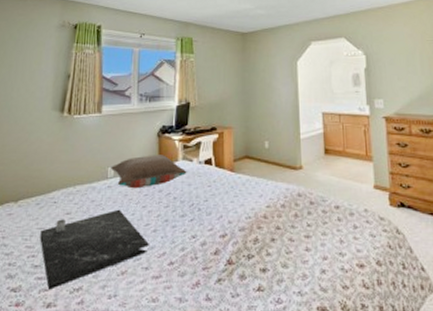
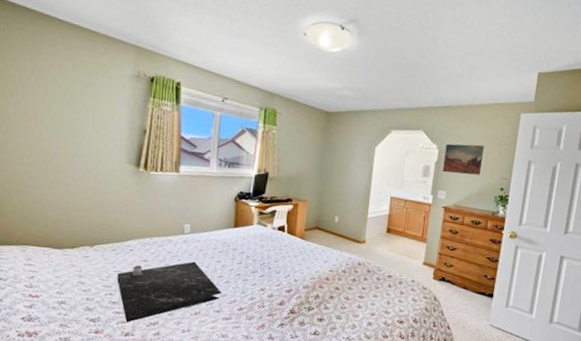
pillow: present [110,155,187,189] -> none [186,217,261,246]
wall art: none [372,44,418,79] -> present [442,143,484,175]

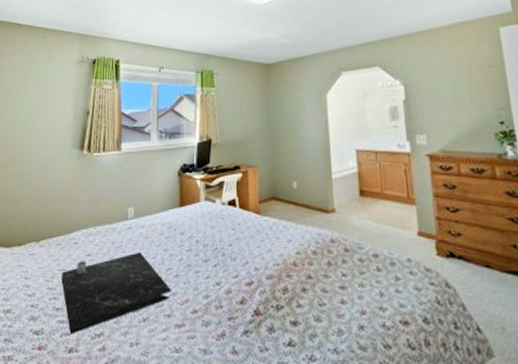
wall art: present [442,143,484,175] -> none [412,72,466,112]

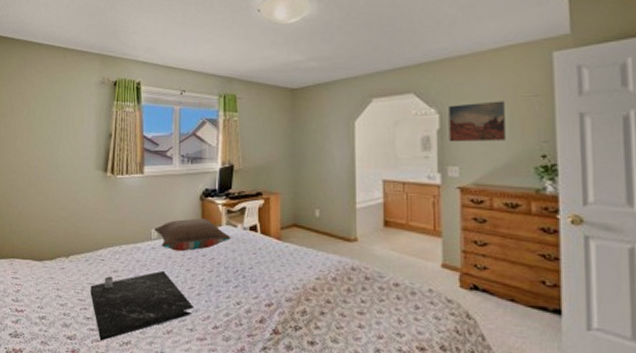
pillow: none [130,195,210,231] -> present [153,218,231,252]
wall art: none [412,72,466,112] -> present [448,101,505,142]

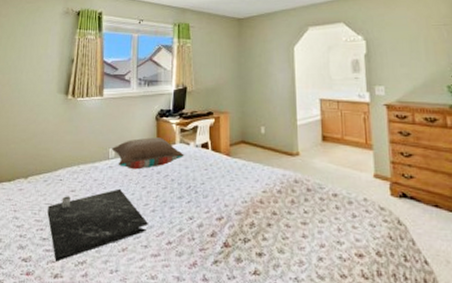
wall art: present [448,101,505,142] -> none [373,29,422,65]

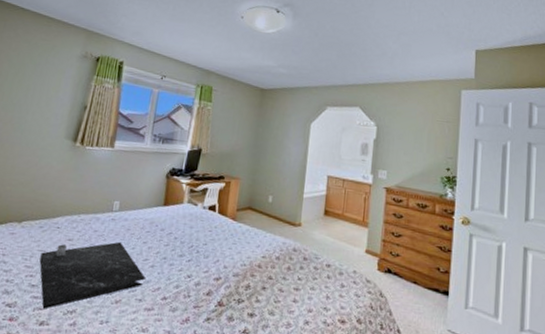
pillow: present [111,137,184,170] -> none [116,194,191,225]

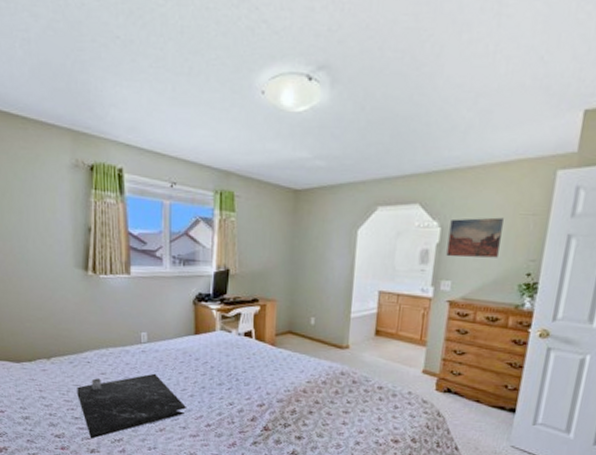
wall art: none [382,120,425,154] -> present [446,217,504,258]

